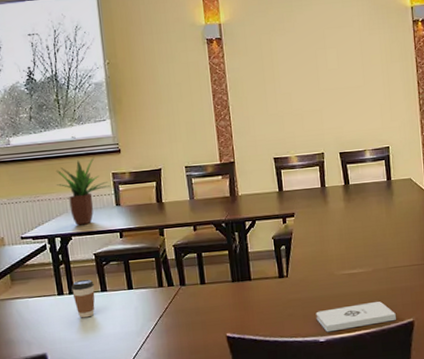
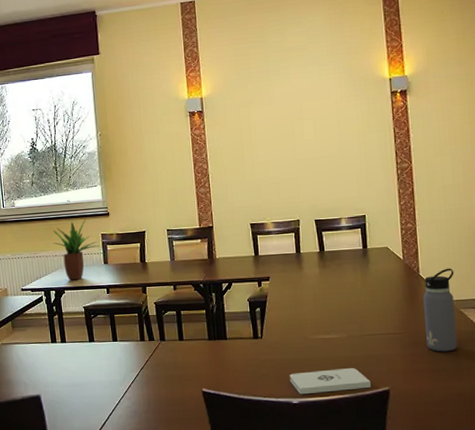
coffee cup: present [71,279,95,318] -> none [63,329,84,365]

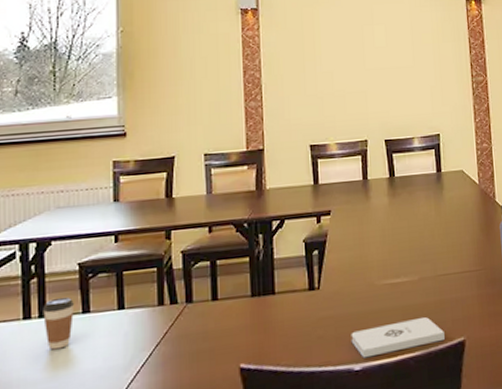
potted plant: present [52,219,100,281] -> none [39,141,109,227]
coffee cup: none [63,329,84,365] -> present [43,297,74,350]

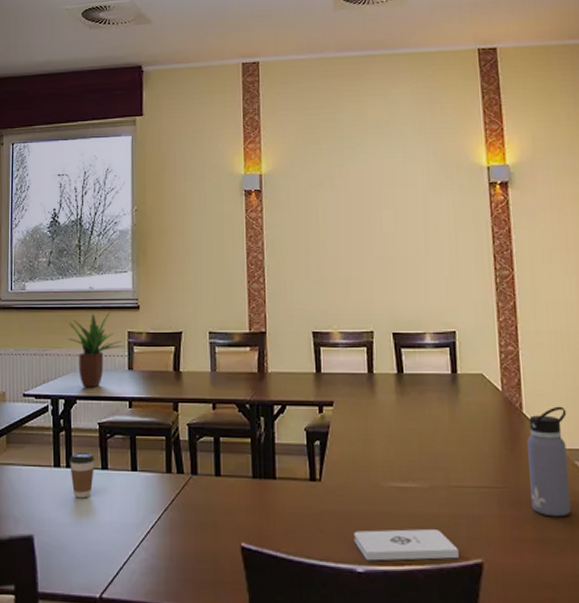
potted plant: none [39,141,109,227] -> present [67,312,124,388]

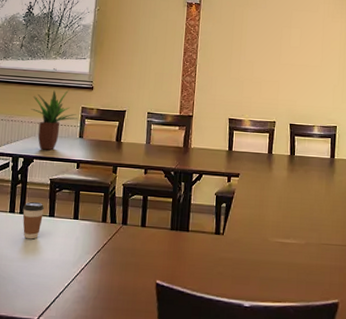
notepad: present [353,529,459,561] -> none [244,274,322,299]

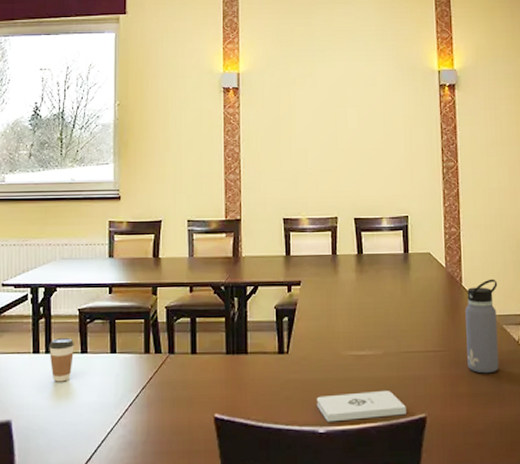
potted plant: present [30,90,78,151] -> none [47,202,105,276]
notepad: none [244,274,322,299] -> present [316,391,406,422]

